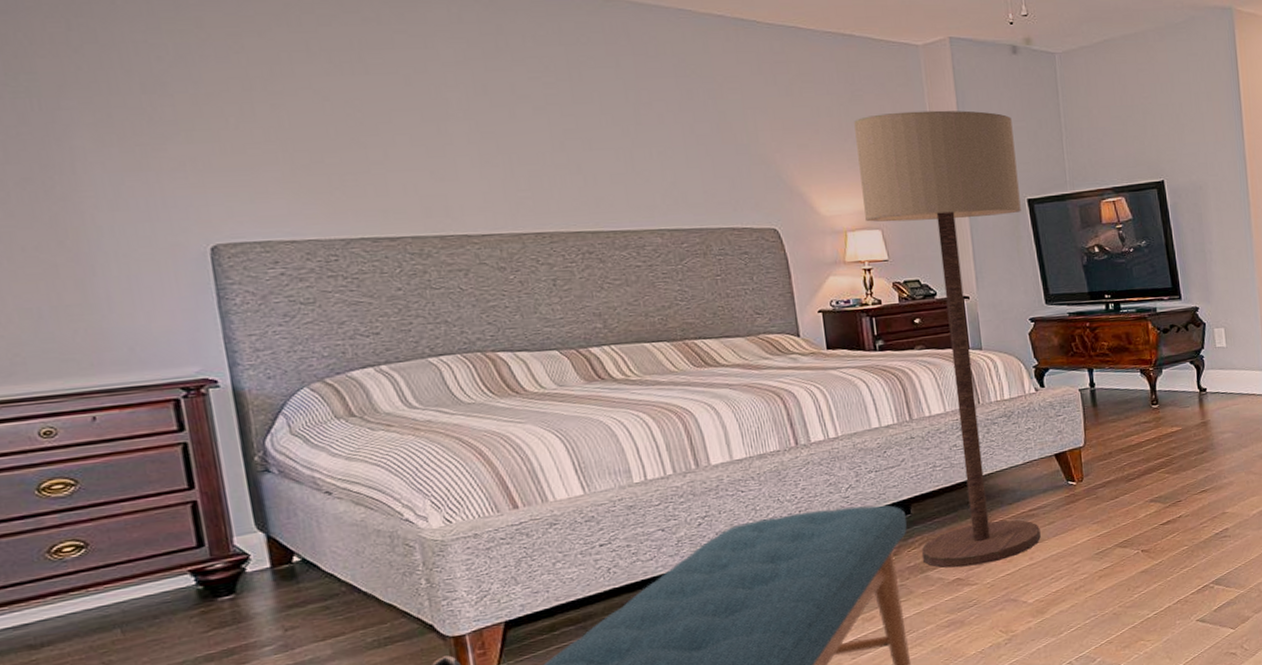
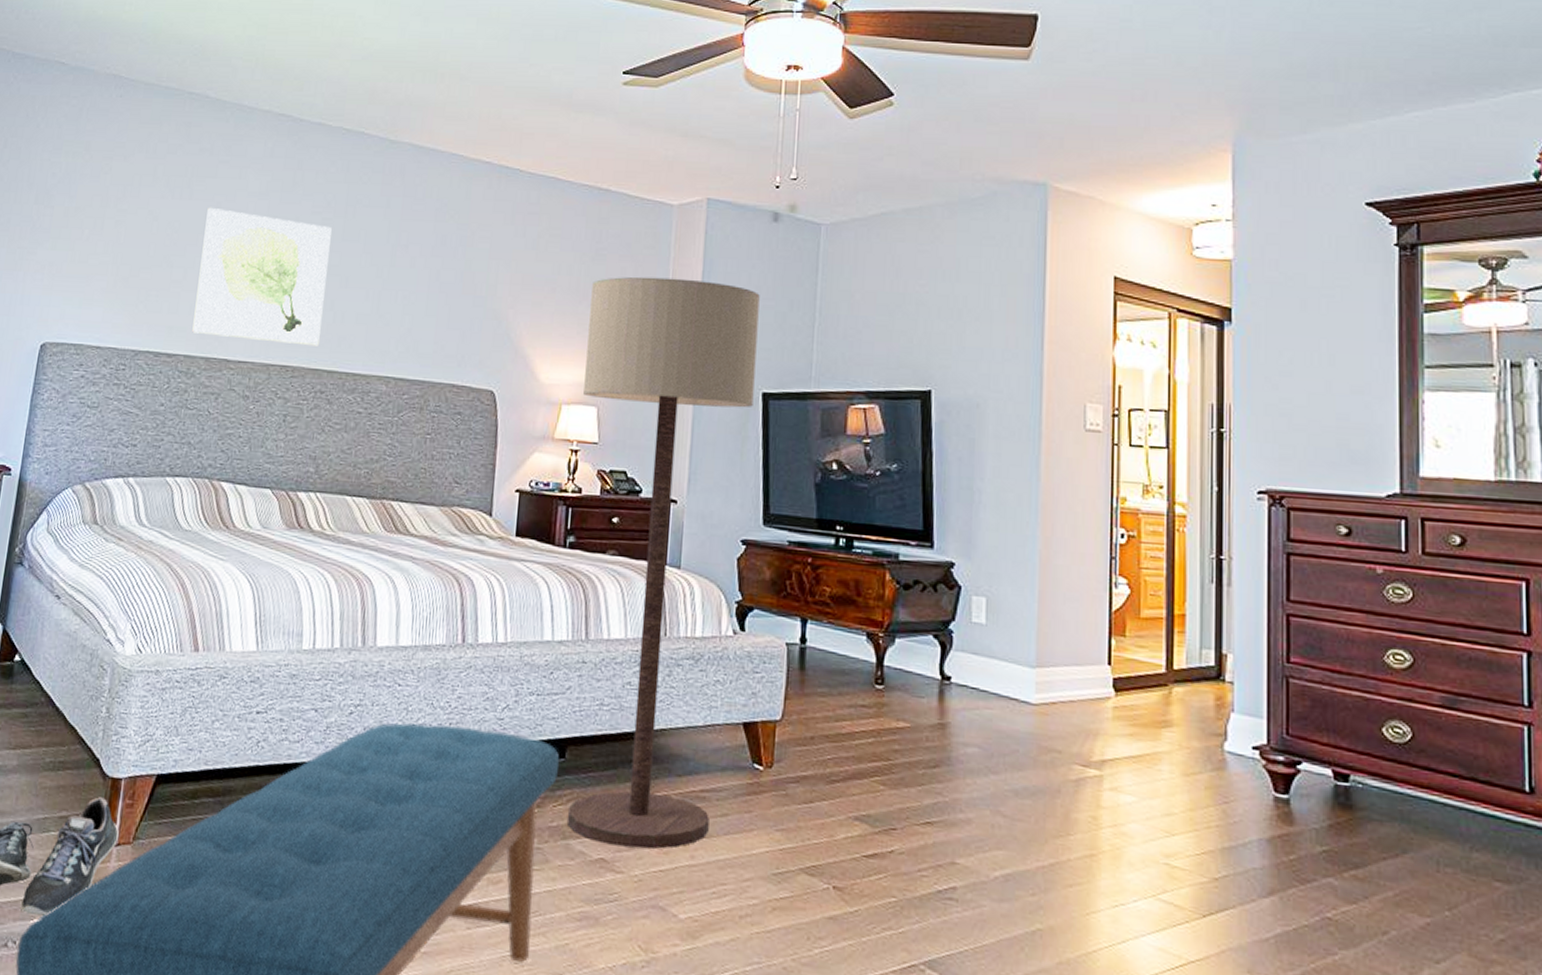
wall art: none [393,81,574,213] -> present [192,207,332,346]

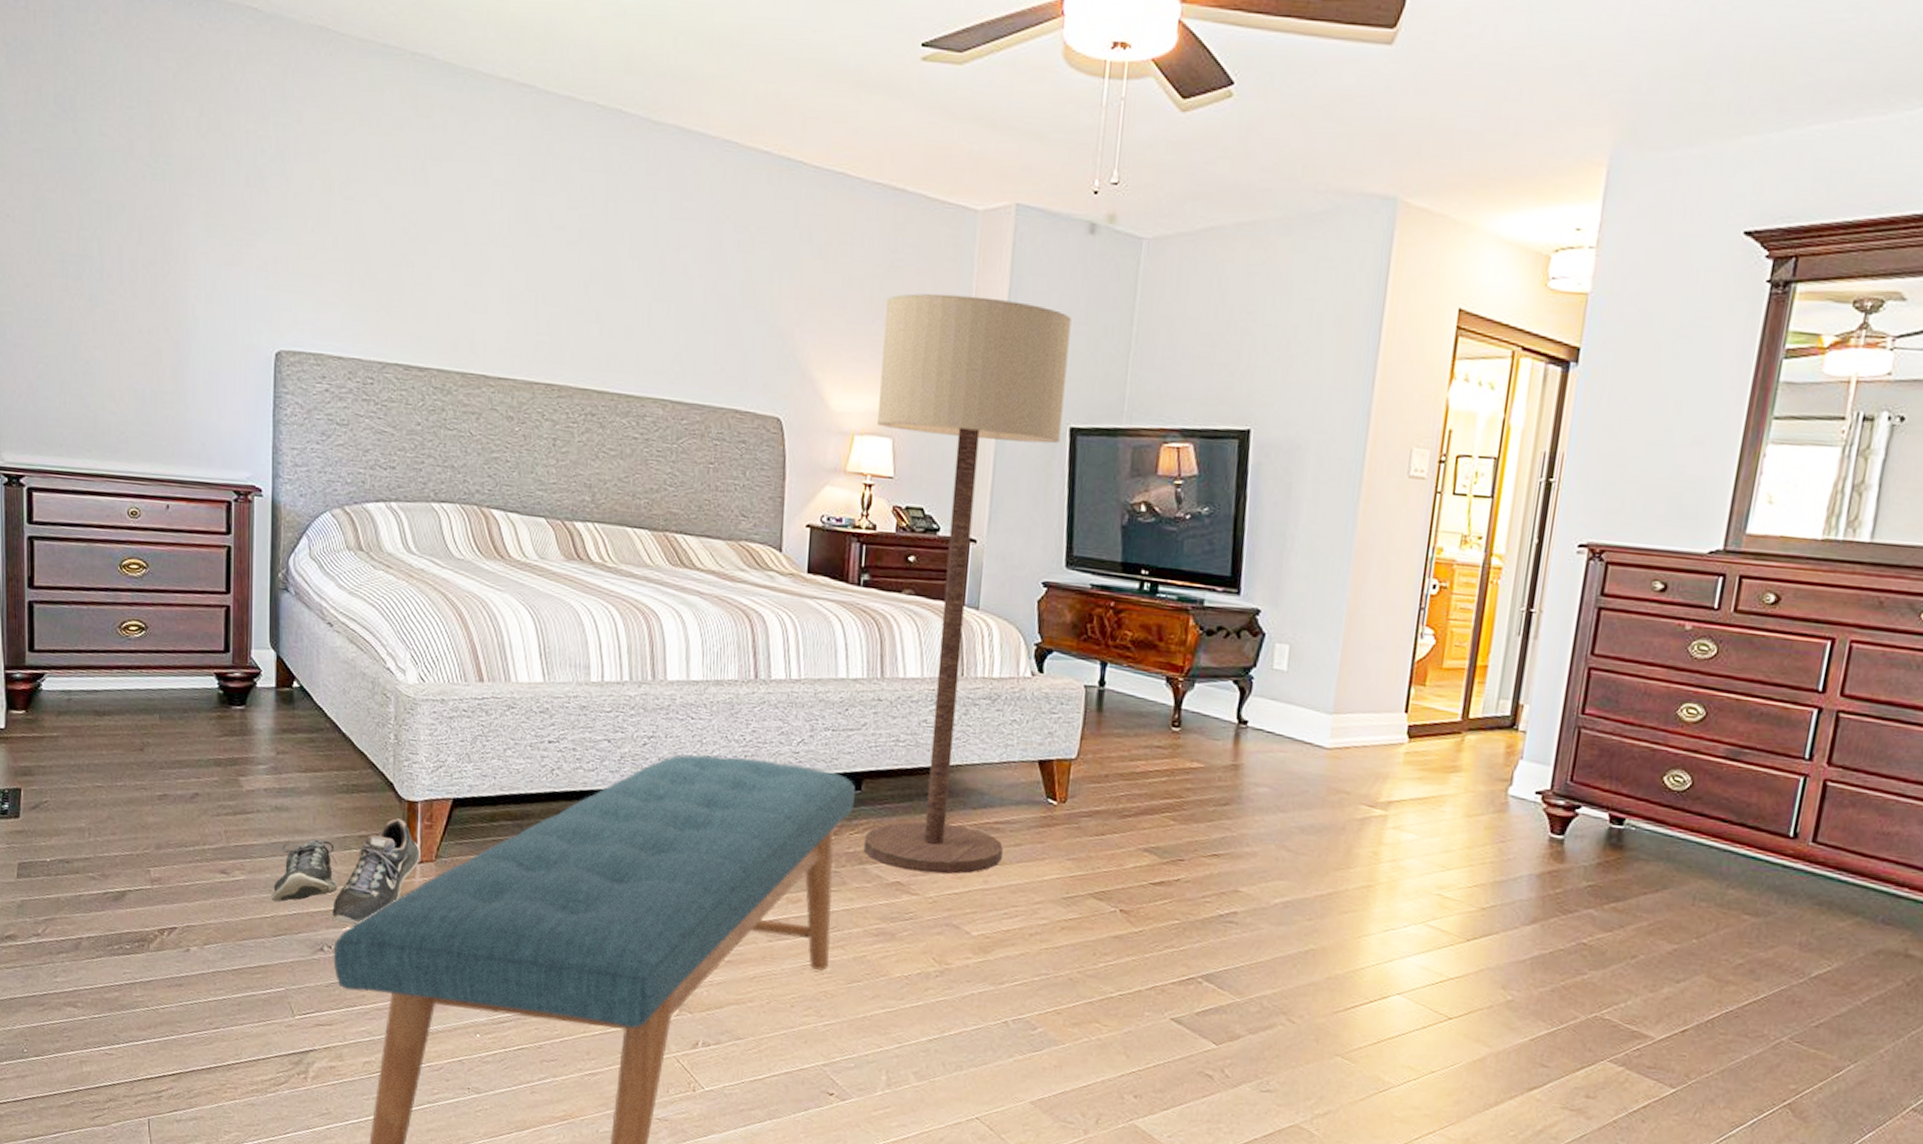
wall art: present [192,207,332,346] -> none [443,196,591,363]

